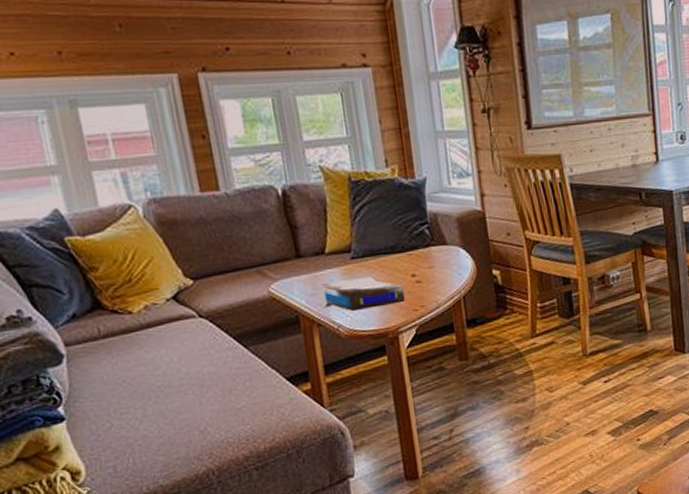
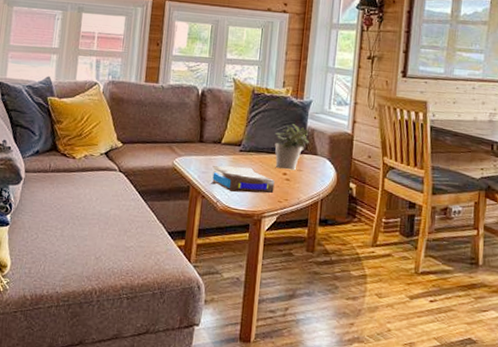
potted plant: none [389,211,435,271] -> present [274,124,309,171]

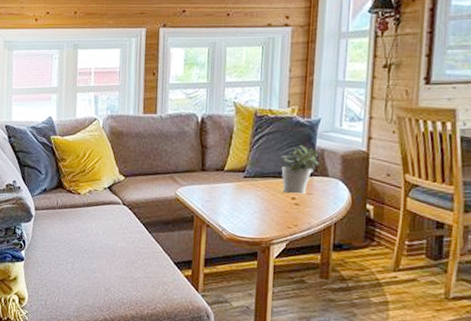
book: present [211,165,275,194] -> none [215,193,283,220]

